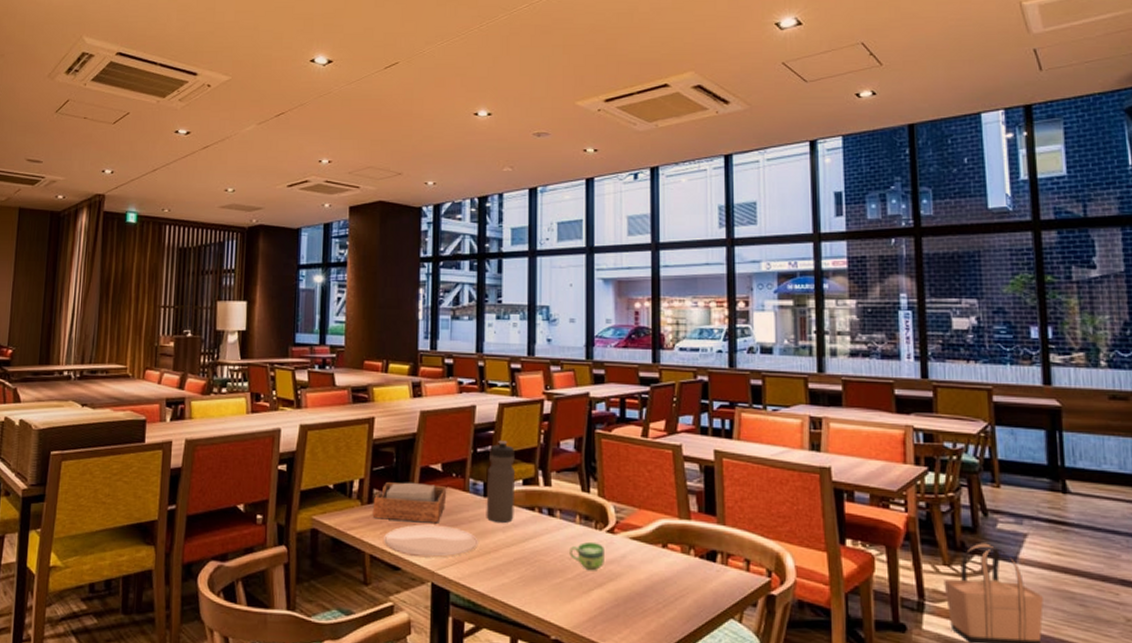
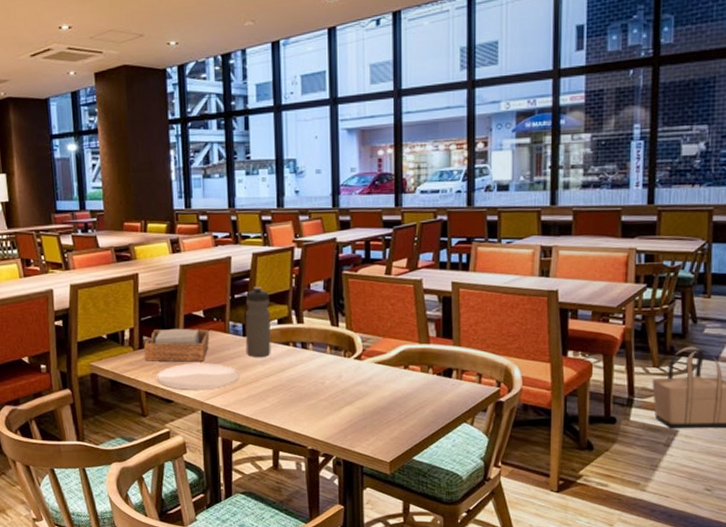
cup: present [570,542,604,570] -> none [322,369,353,391]

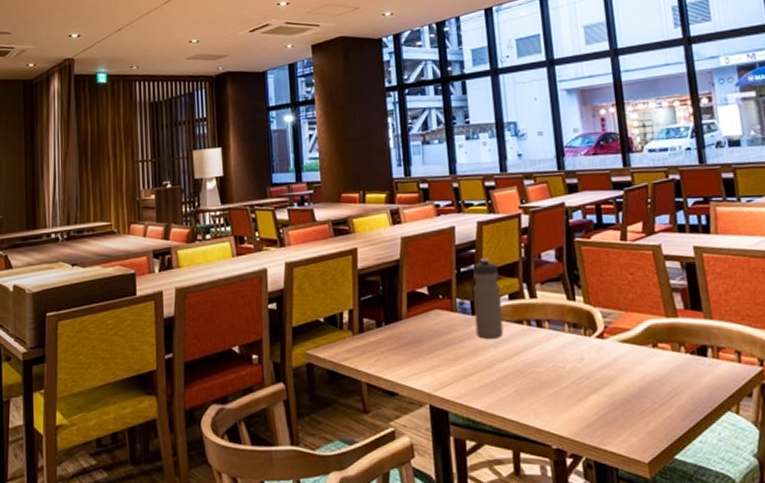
napkin holder: present [144,328,210,362] -> none [364,308,436,348]
plate: present [155,363,241,391] -> none [377,347,472,381]

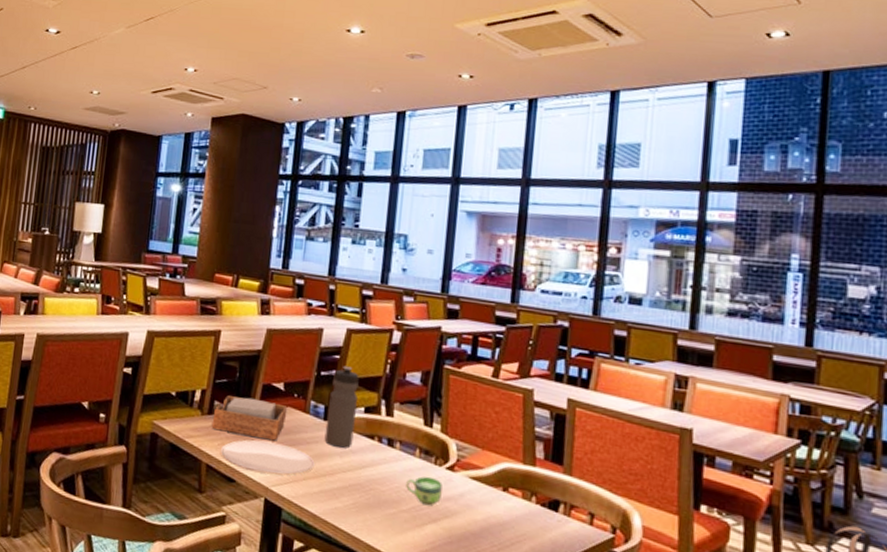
napkin holder: none [364,308,436,348] -> present [211,395,288,441]
plate: none [377,347,472,381] -> present [220,439,315,476]
cup: none [561,349,597,376] -> present [406,476,443,505]

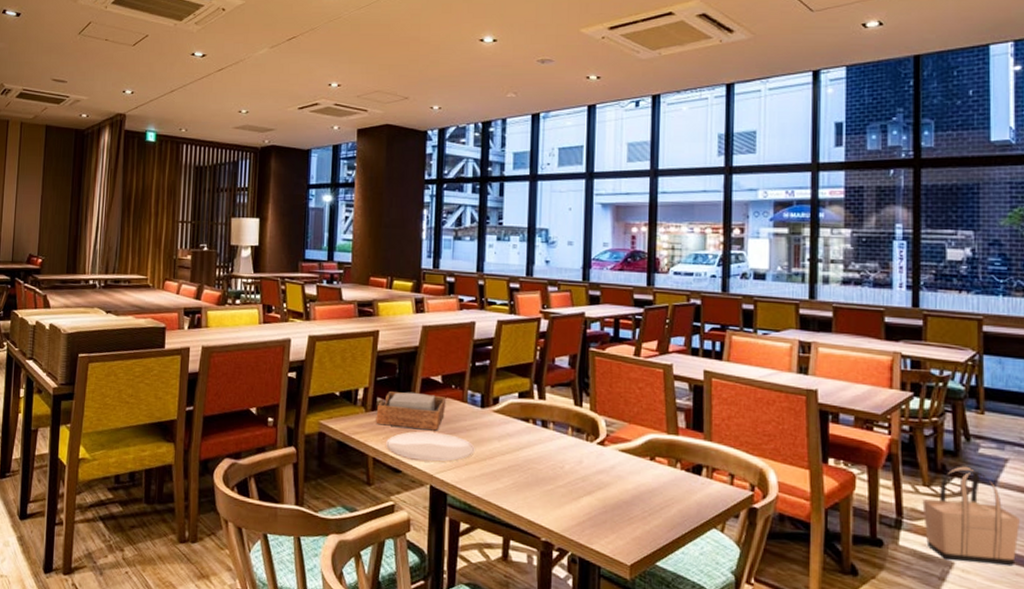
water bottle: present [324,365,359,448] -> none [483,355,512,432]
cup: present [406,476,443,505] -> none [561,453,595,479]

